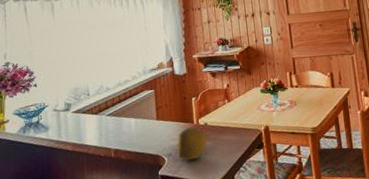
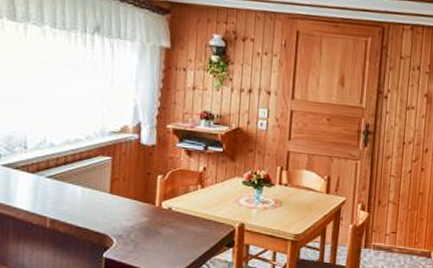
fruit: present [177,126,207,161] -> none [130,208,168,247]

